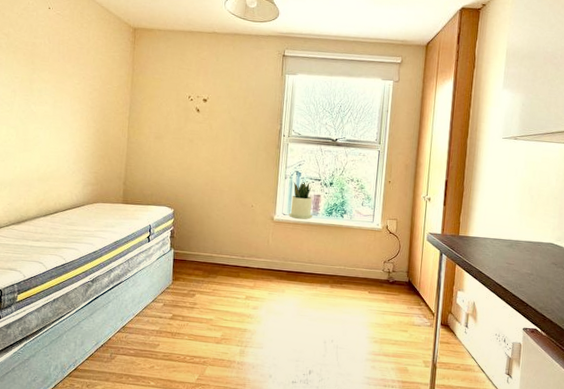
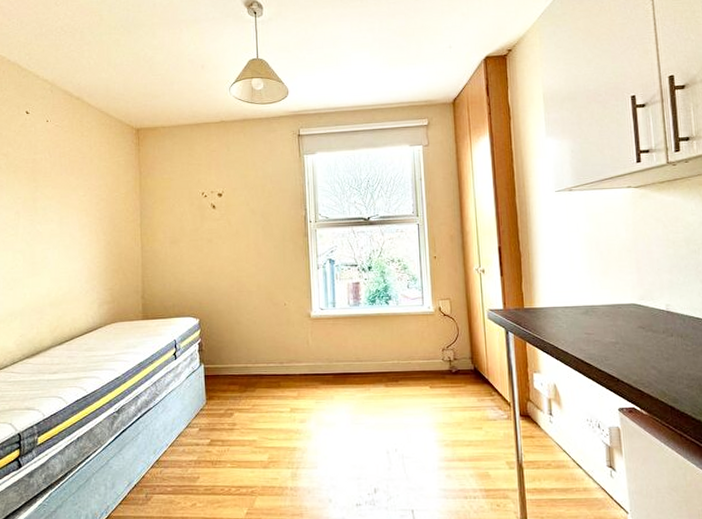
planter: present [288,181,313,220] -> none [326,270,355,313]

